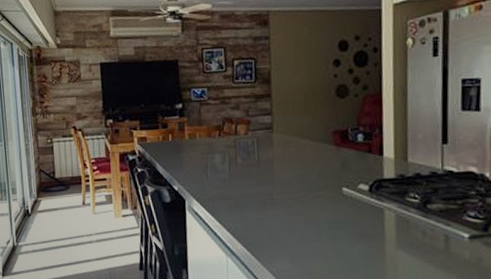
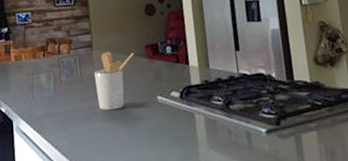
utensil holder: none [273,135,320,198] -> present [94,52,134,111]

